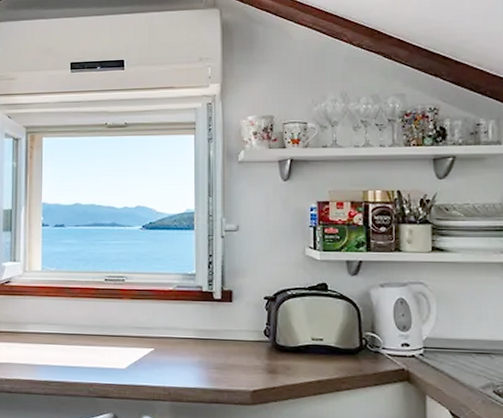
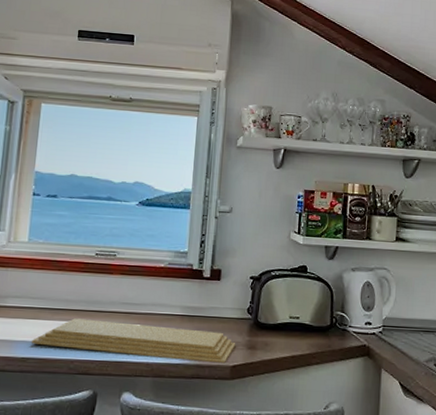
cutting board: none [52,343,255,388] -> present [31,318,236,364]

